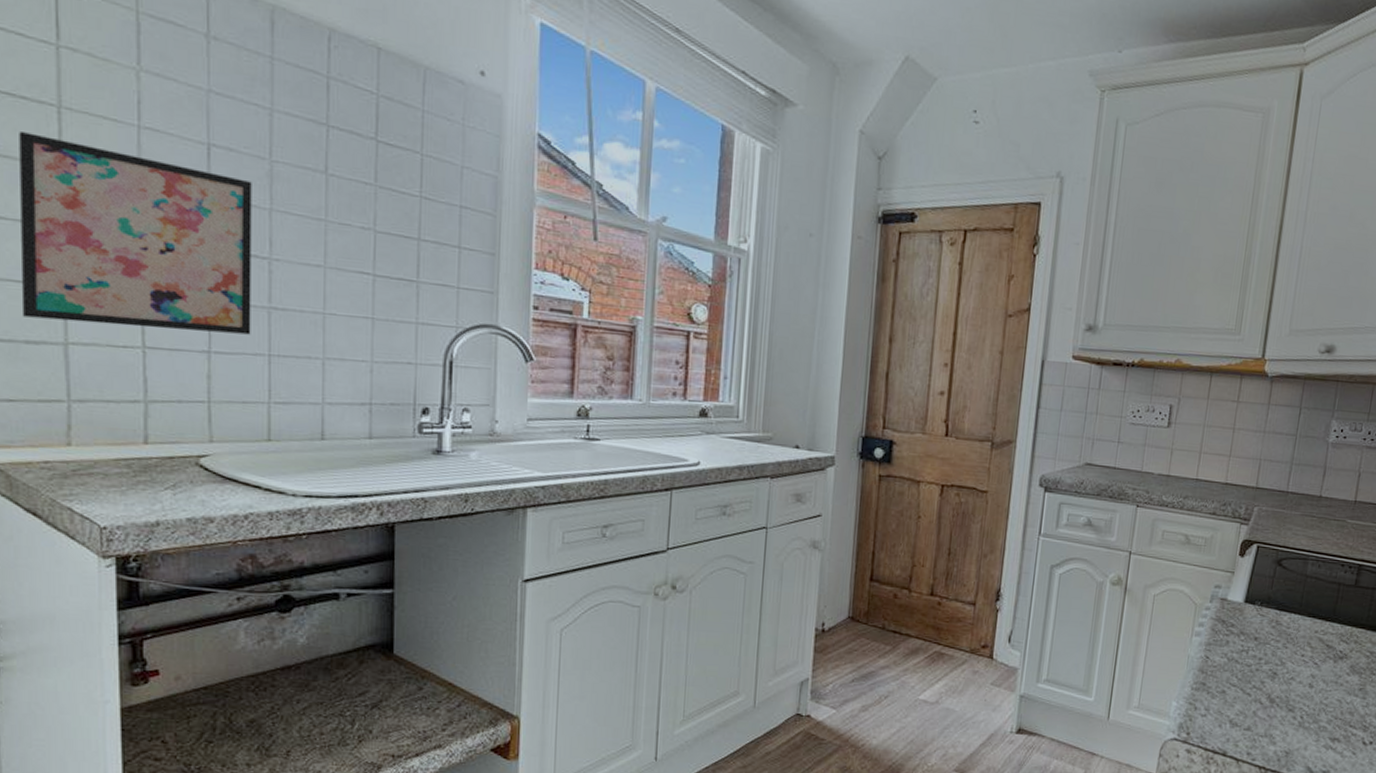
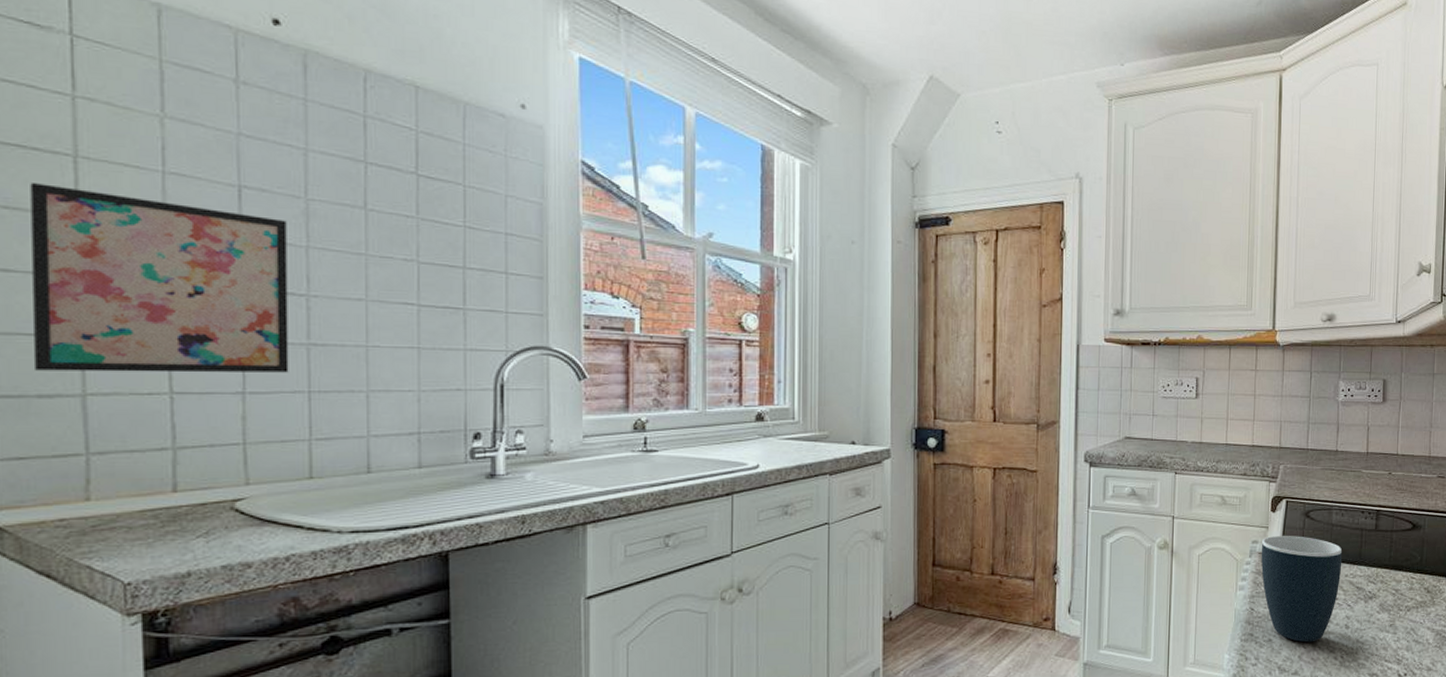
mug: none [1221,582,1314,699] -> present [1261,536,1342,643]

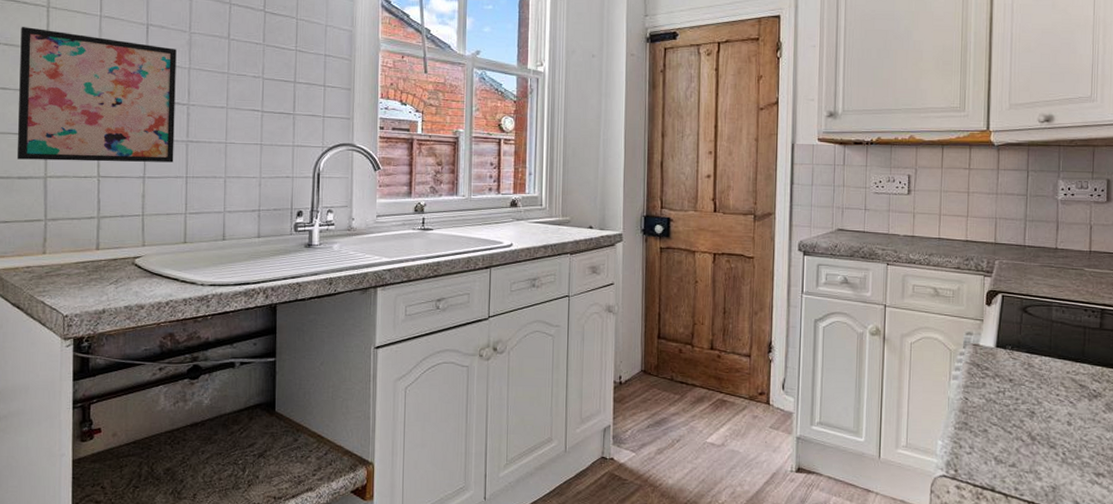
mug: present [1261,536,1342,643] -> none [975,329,1064,436]

